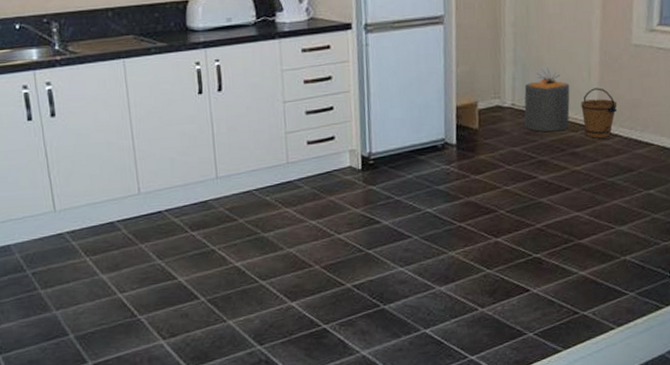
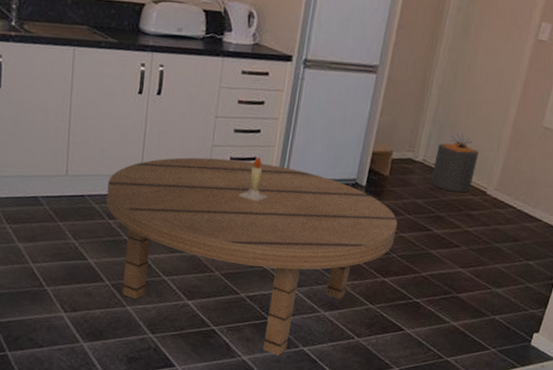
dining table: none [184,134,499,344] -> present [106,156,398,356]
bucket: present [581,87,618,139] -> none [483,159,518,207]

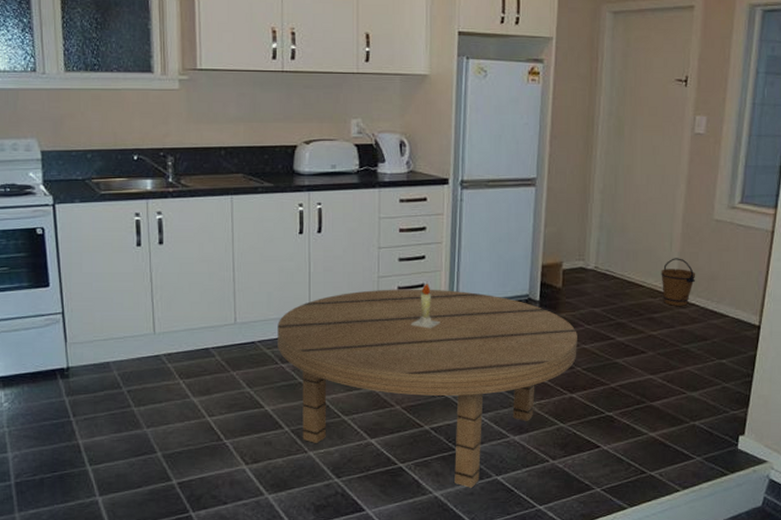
trash can: present [431,131,479,193] -> none [606,234,652,296]
bucket: none [483,159,518,207] -> present [661,258,696,306]

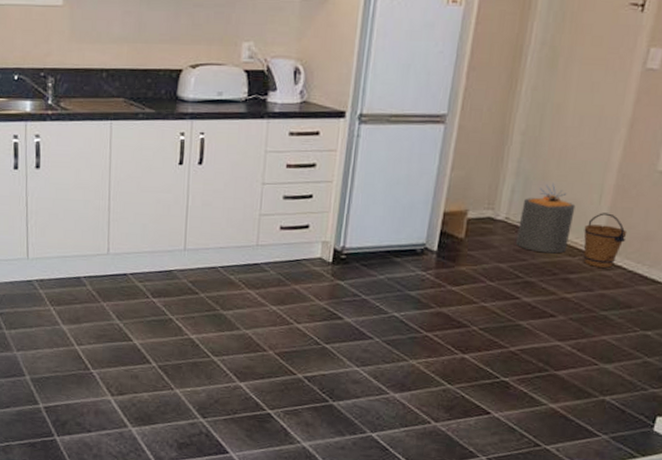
dining table: present [277,283,577,488] -> none [150,224,477,442]
trash can: none [606,234,652,296] -> present [516,183,576,254]

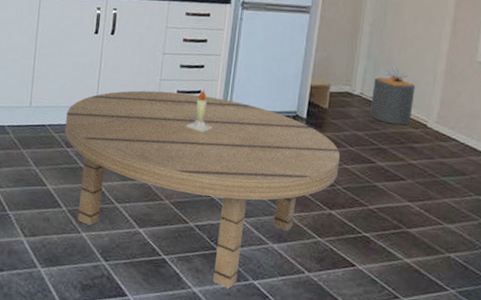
dining table: none [150,224,477,442] -> present [64,90,340,289]
bucket: present [583,213,627,268] -> none [423,93,458,140]

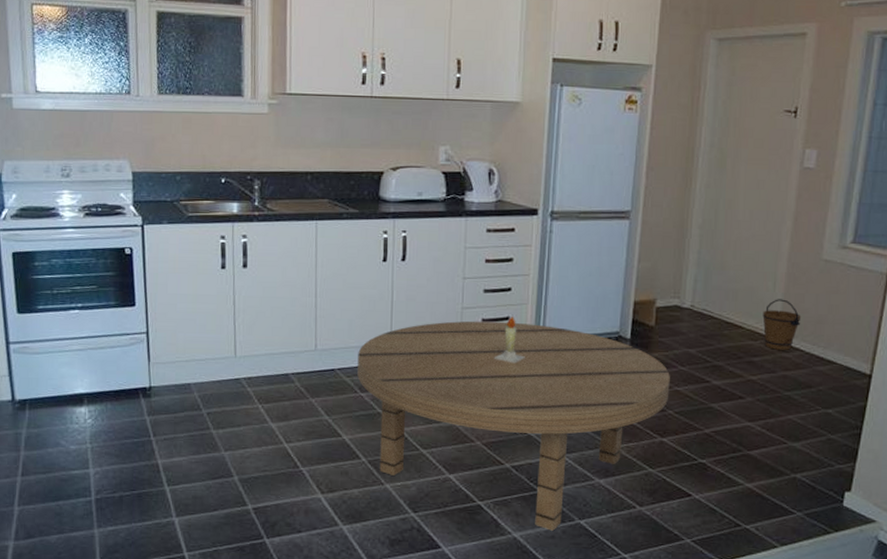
trash can: present [370,66,415,126] -> none [703,272,753,338]
bucket: none [423,93,458,140] -> present [762,299,801,350]

